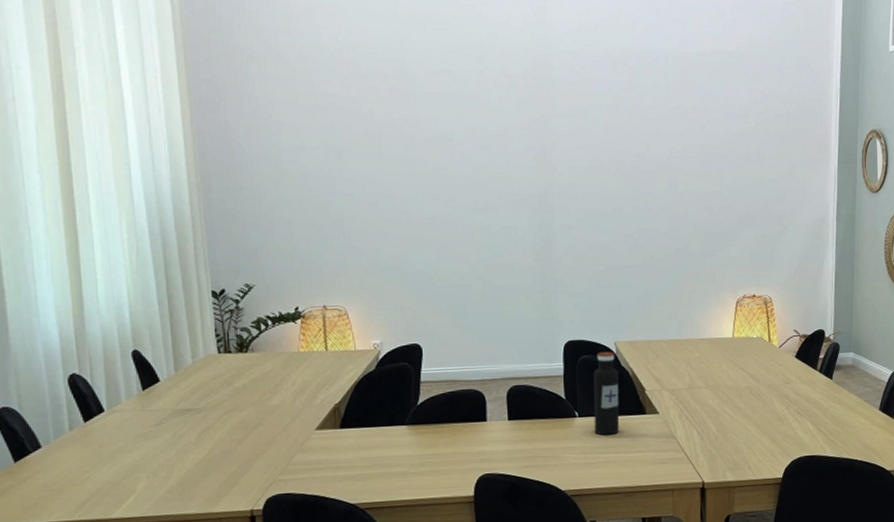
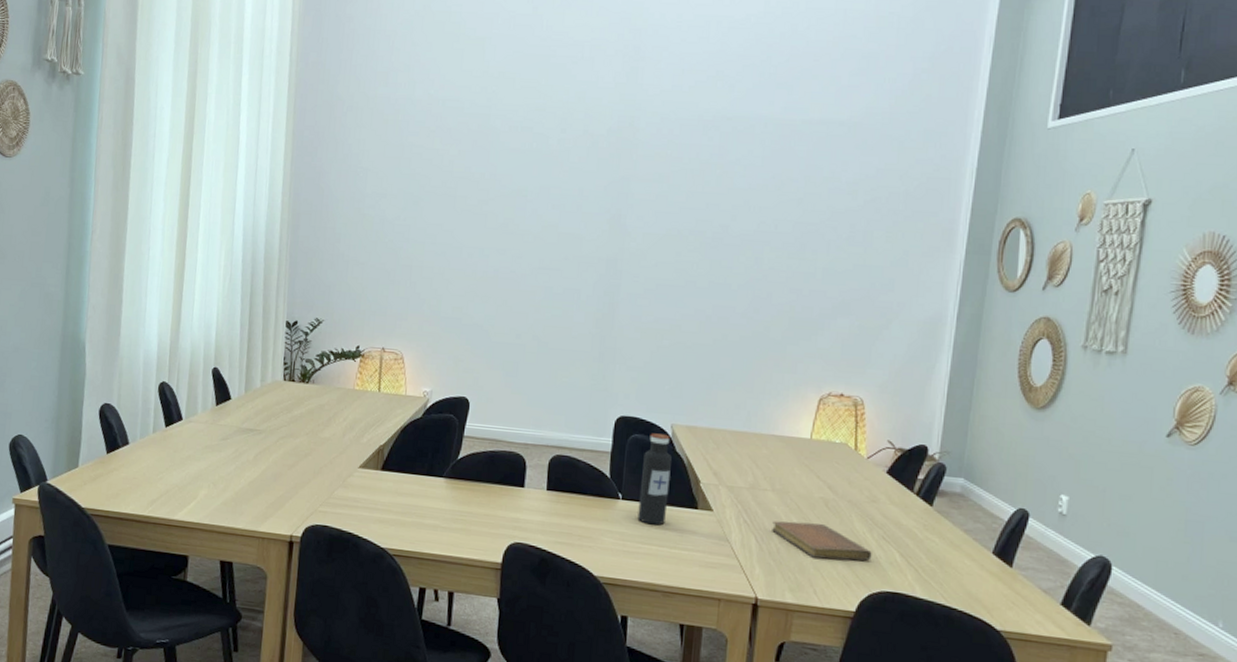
notebook: none [709,409,791,439] -> present [772,521,872,561]

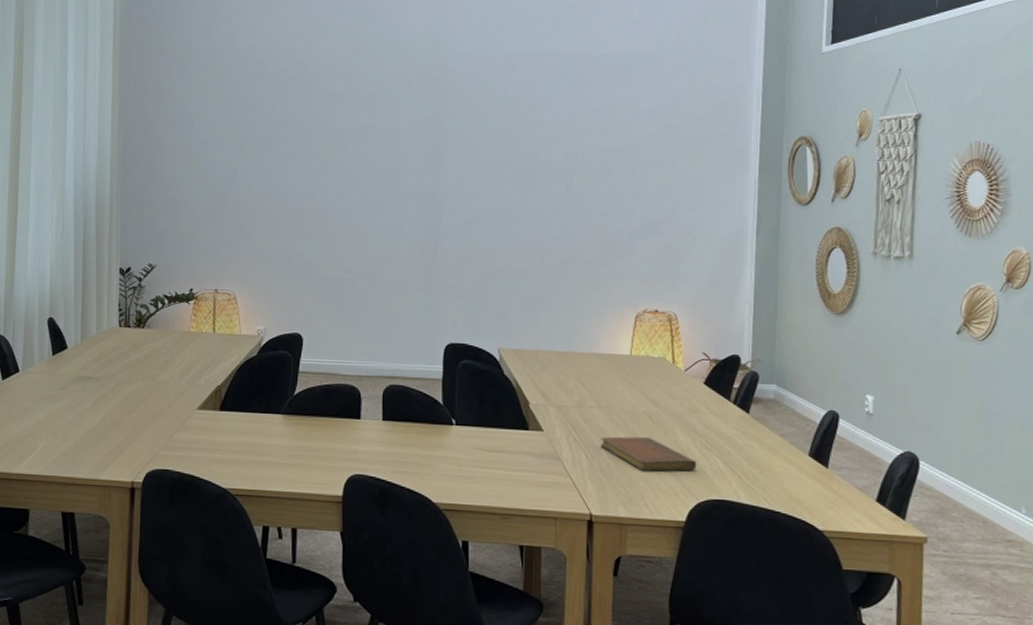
water bottle: present [637,433,672,525] -> none [472,358,500,449]

